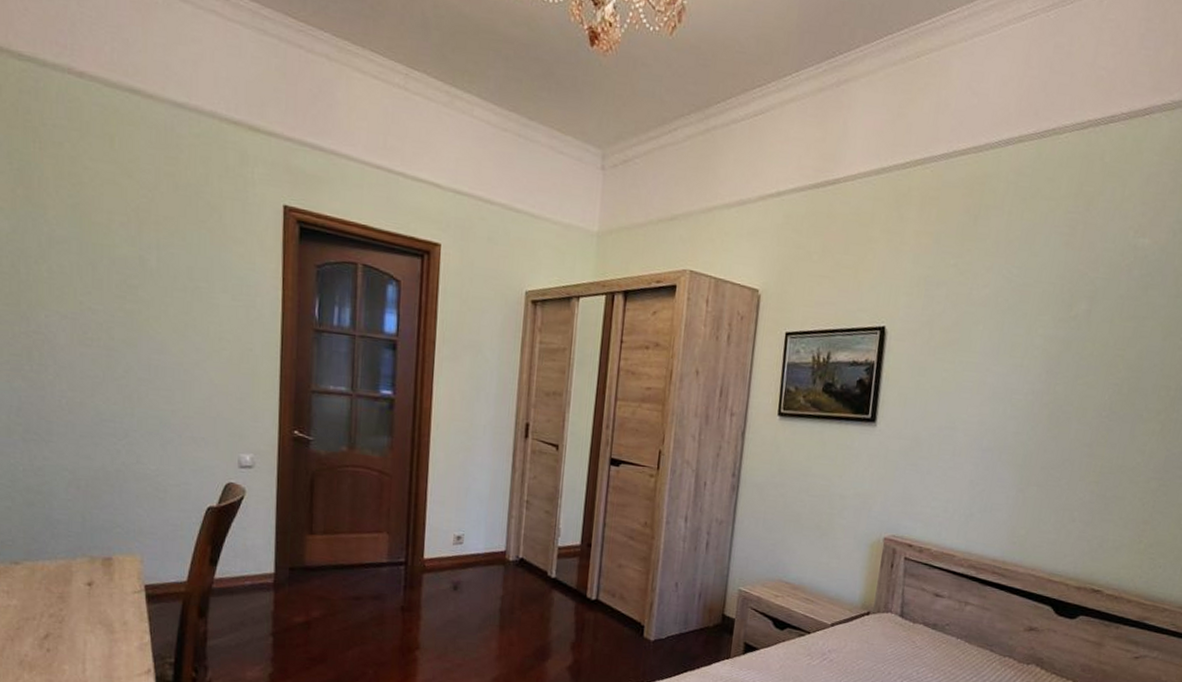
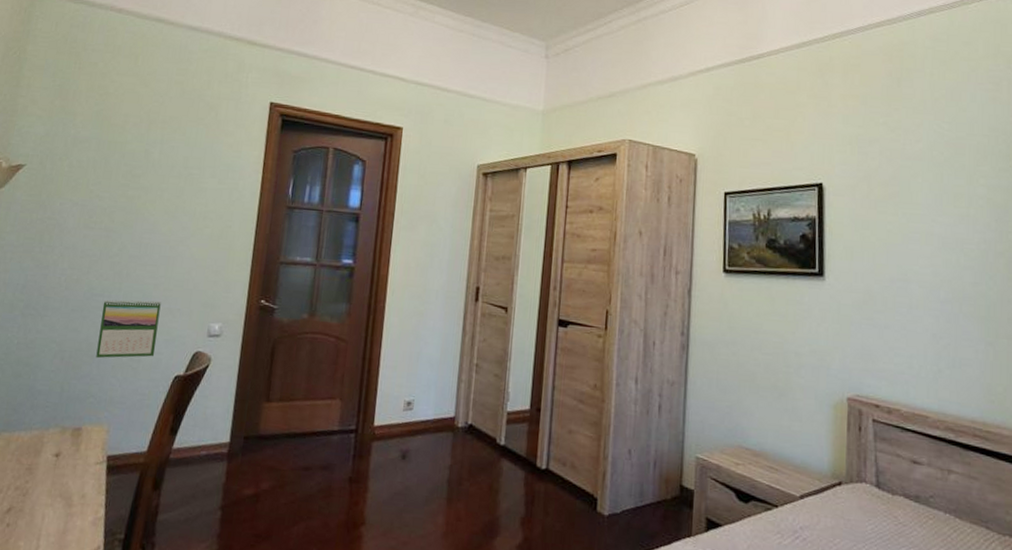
calendar: none [115,426,182,488] -> present [96,300,161,359]

